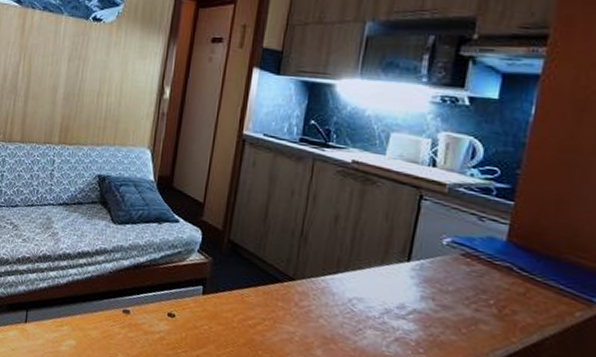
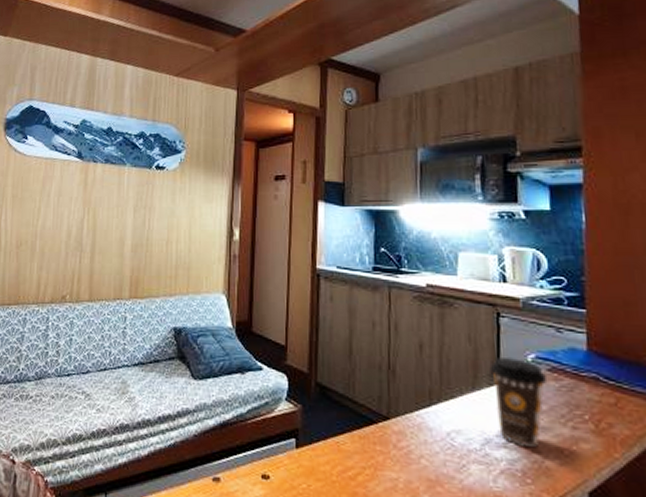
coffee cup: none [400,237,460,322] -> present [491,356,548,447]

